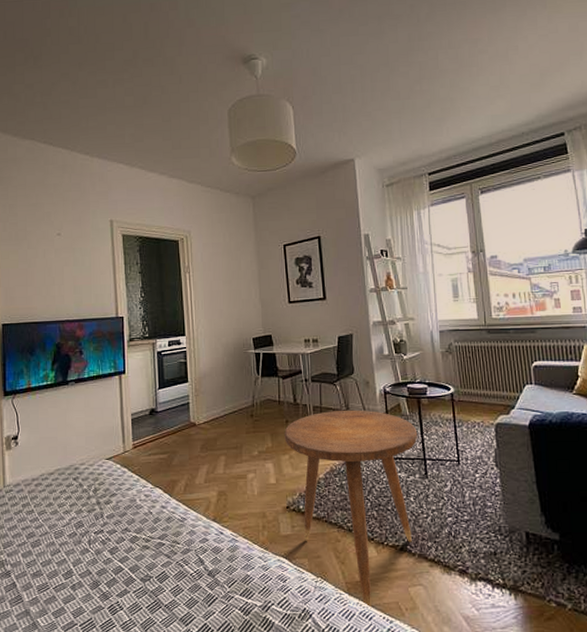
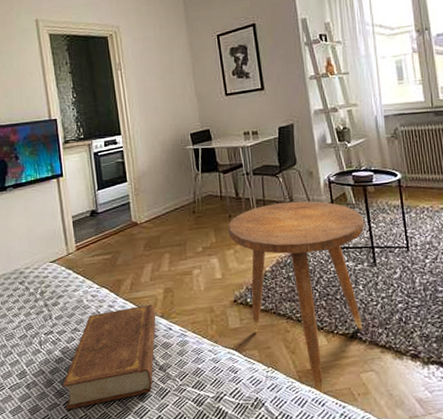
book: none [109,507,208,614] -> present [63,304,156,410]

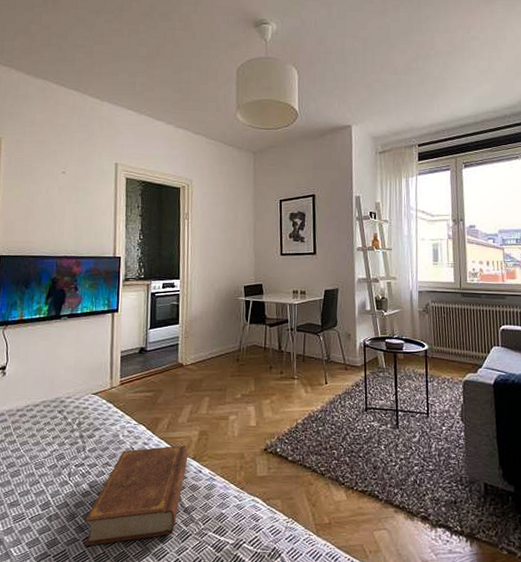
side table: present [228,201,365,396] -> none [267,359,392,550]

